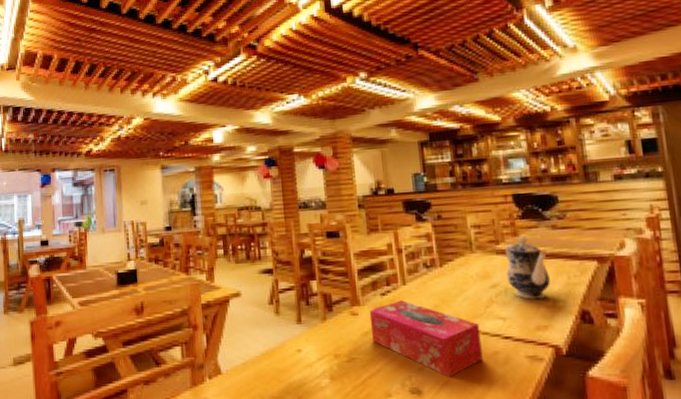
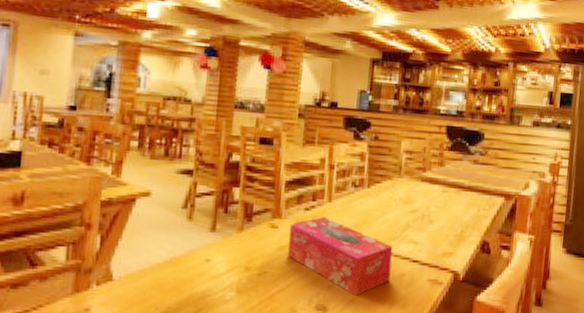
teapot: present [504,236,550,299] -> none [426,167,465,228]

